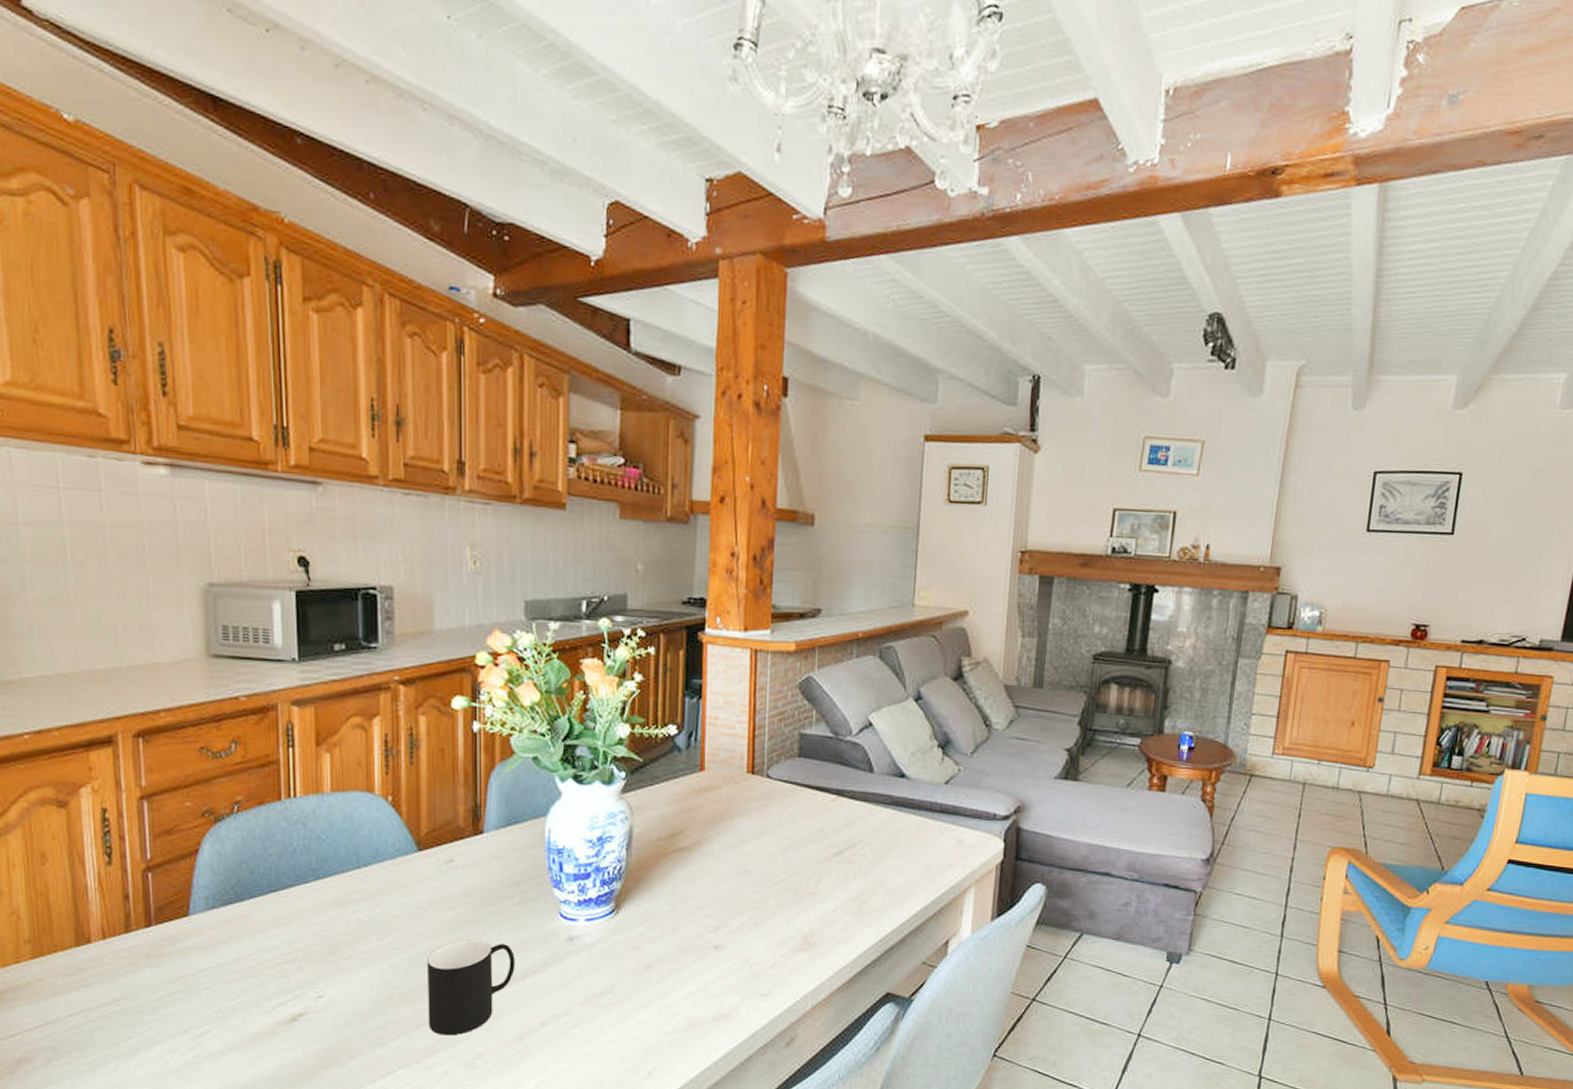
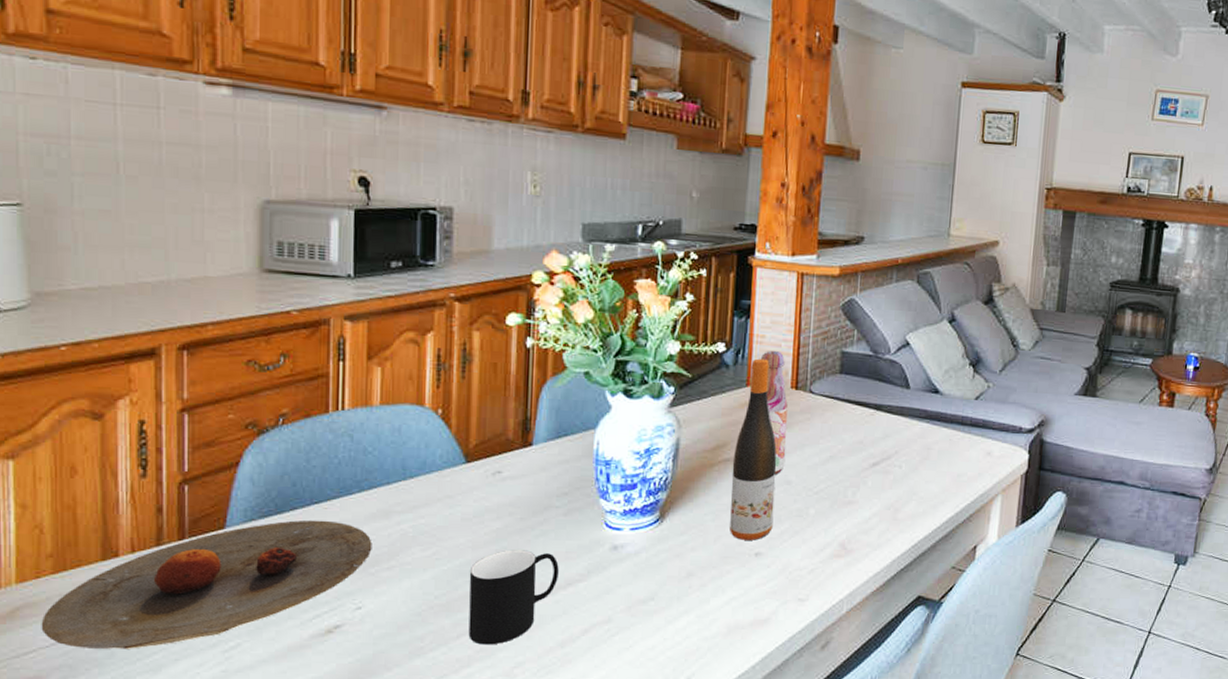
plate: none [24,908,331,1033] -> present [41,520,372,649]
wine bottle: none [687,741,735,933] -> present [730,358,777,540]
bottle: none [713,733,744,864] -> present [760,351,788,474]

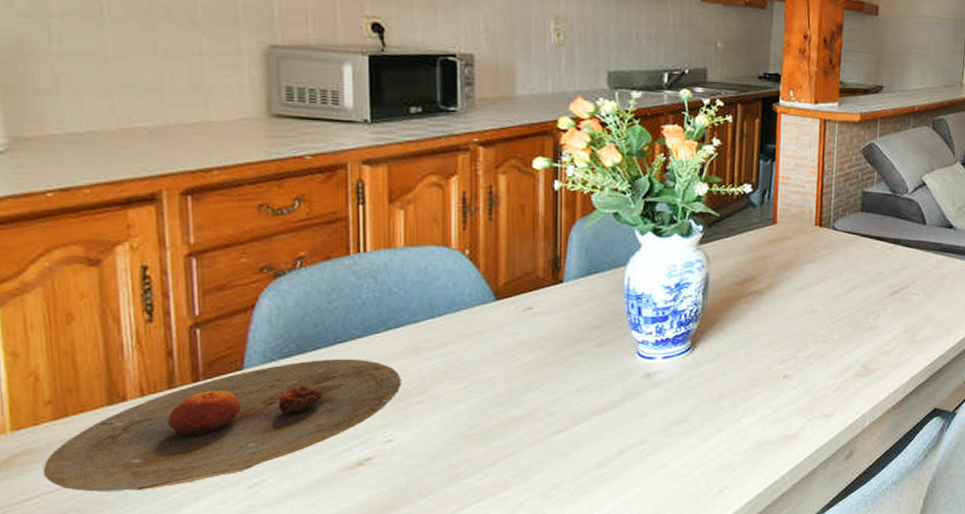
cup: present [468,549,559,645] -> none [503,380,593,470]
wine bottle: present [730,358,777,540] -> none [759,198,803,364]
bottle: present [760,351,788,474] -> none [785,191,812,304]

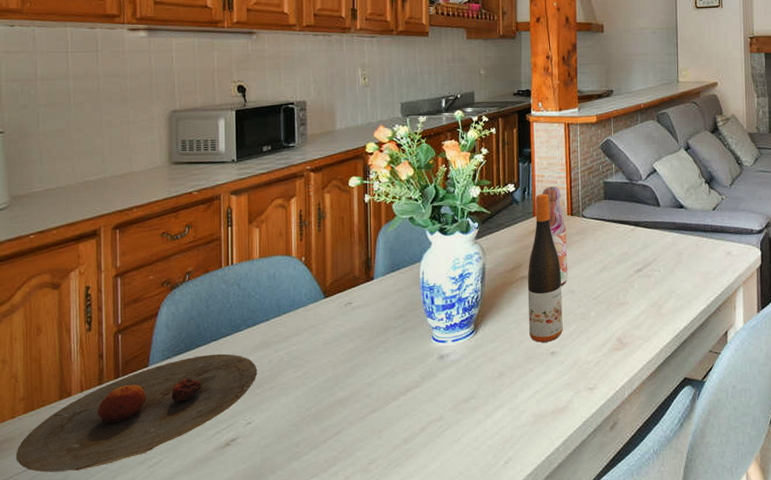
wine bottle: none [759,198,803,364] -> present [527,193,563,342]
bottle: none [785,191,812,304] -> present [542,187,568,286]

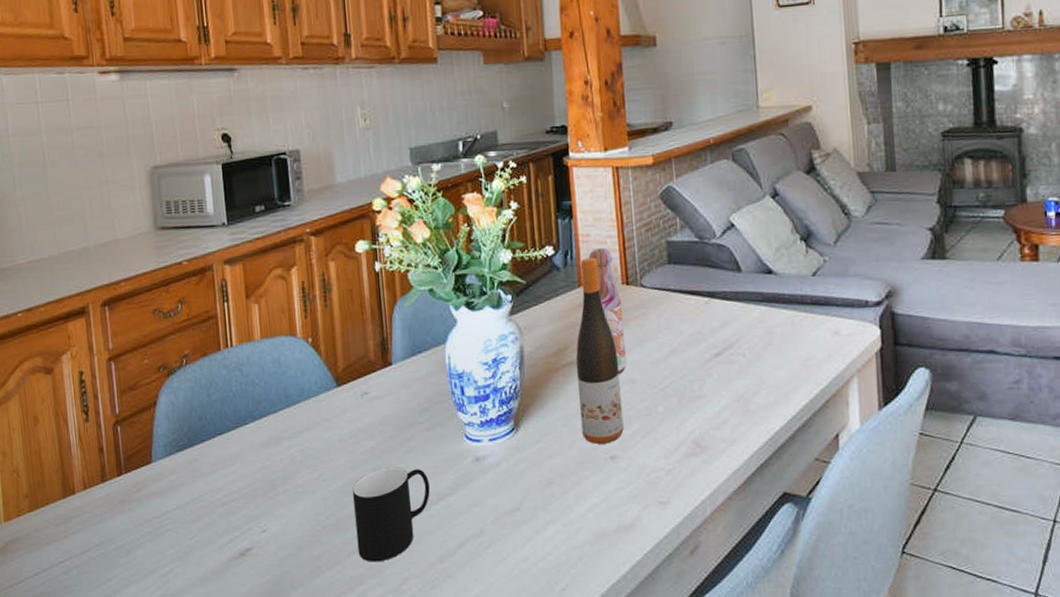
plate: present [16,353,257,472] -> none [25,450,269,577]
cup: none [331,365,399,447] -> present [352,467,430,562]

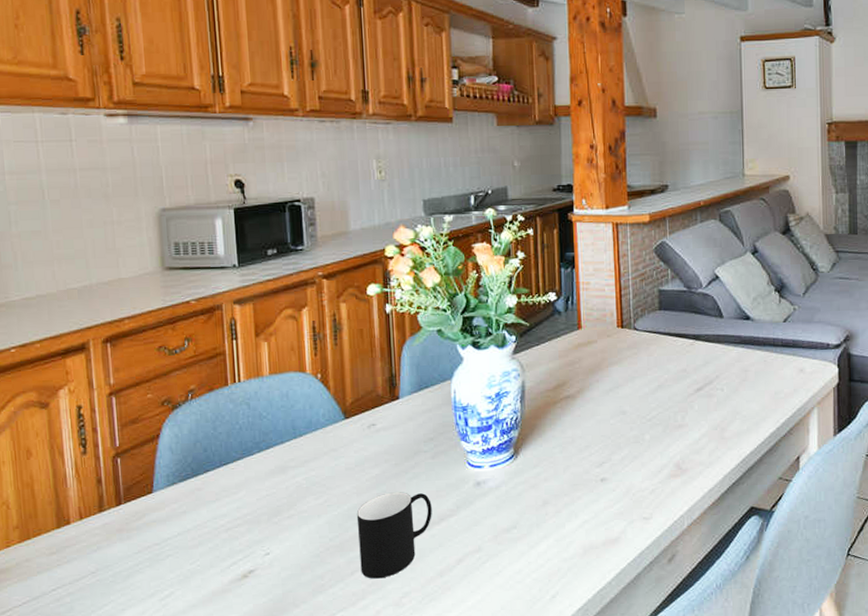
wine bottle: present [576,257,624,444] -> none [573,303,614,468]
bottle: present [588,248,627,374] -> none [587,295,619,406]

